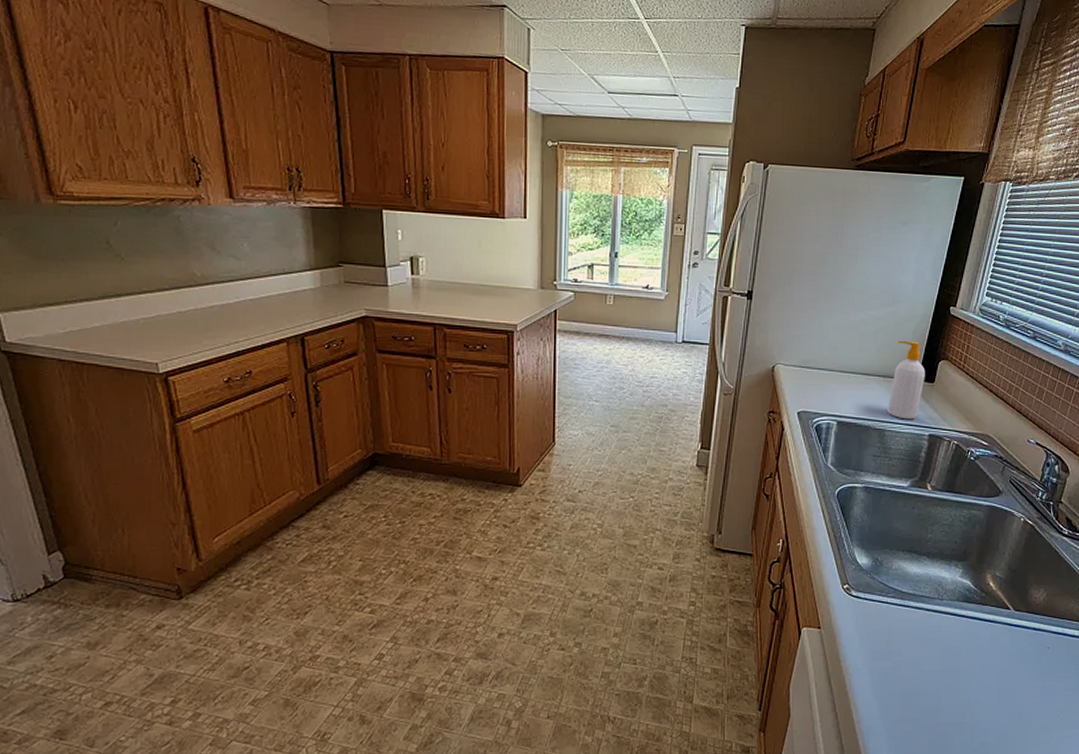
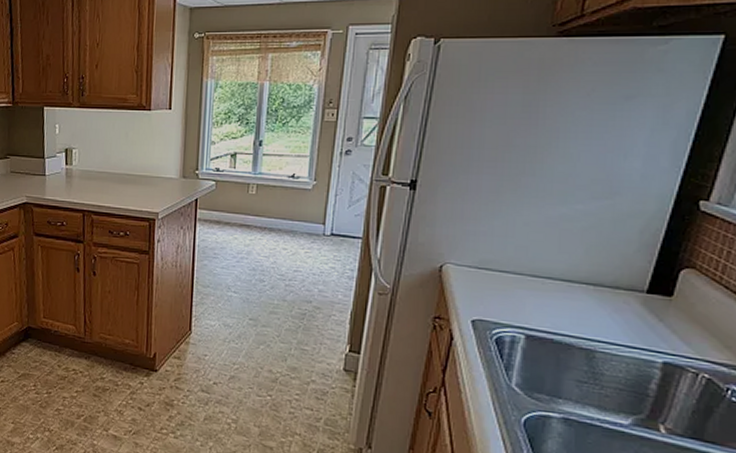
soap bottle: present [887,340,925,420] -> none [599,241,659,341]

